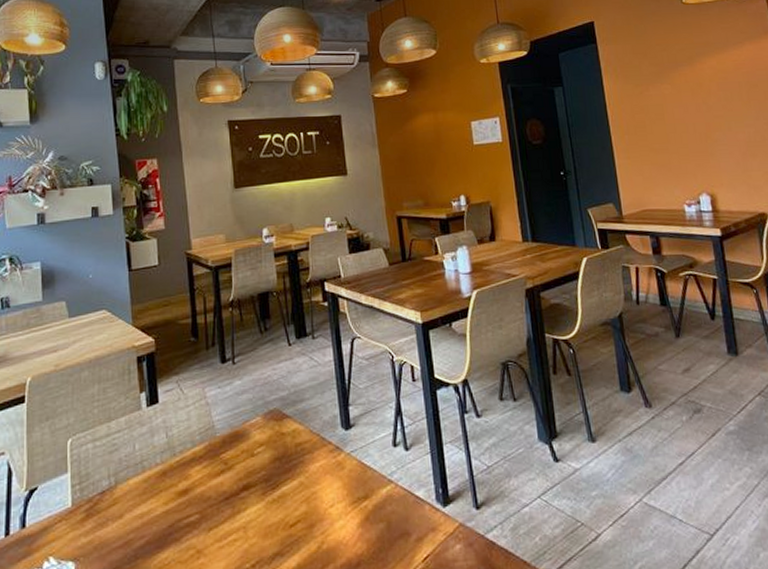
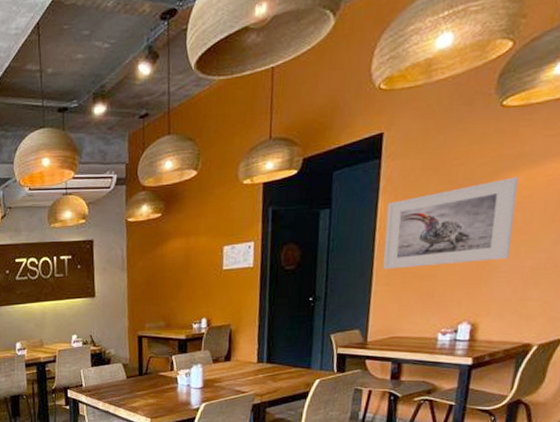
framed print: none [611,61,725,143] -> present [383,177,519,269]

